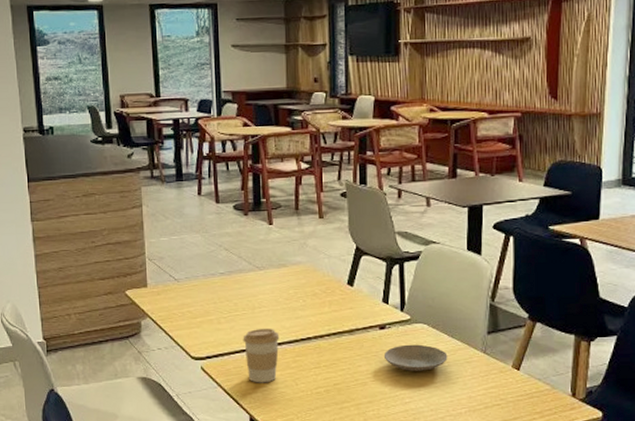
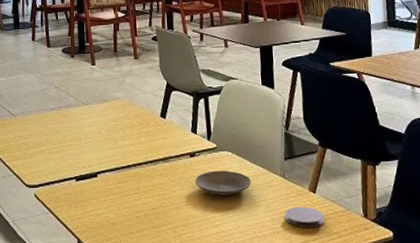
coffee cup: present [243,328,280,383] -> none [71,157,103,209]
coaster: none [482,384,526,407] -> present [284,206,324,228]

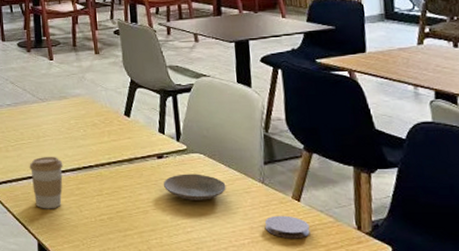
coffee cup: none [71,157,103,209] -> present [29,156,63,209]

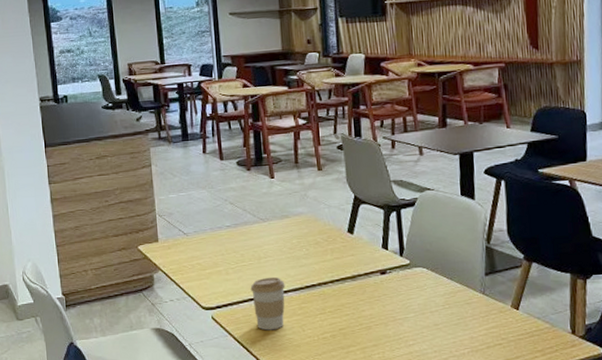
plate: present [163,174,226,200] -> none [386,287,448,314]
coaster: present [264,215,310,239] -> none [484,324,527,346]

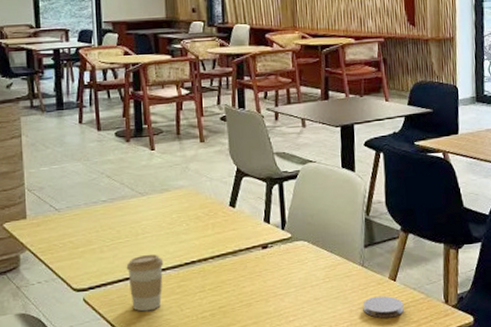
coaster: none [484,324,527,346] -> present [363,295,404,319]

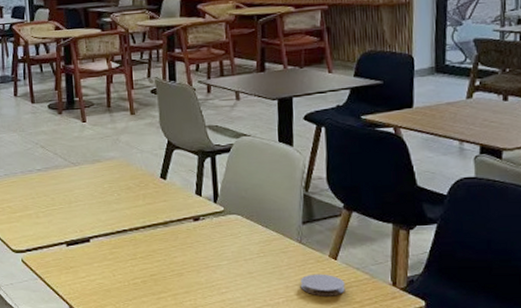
coffee cup: present [126,254,164,312] -> none [60,221,96,275]

